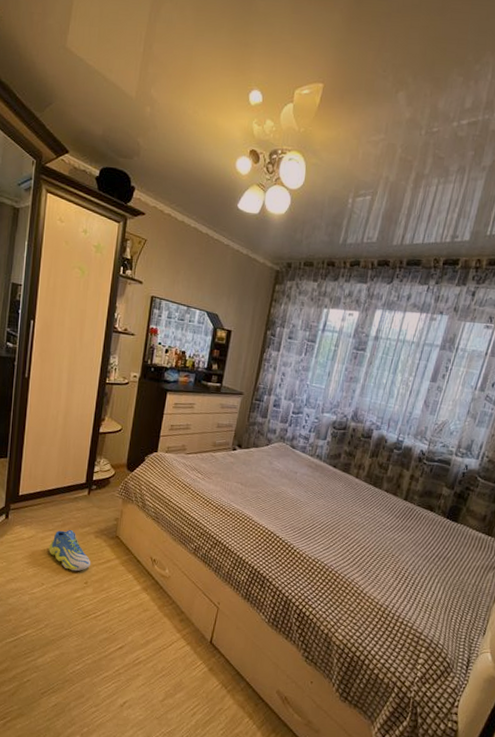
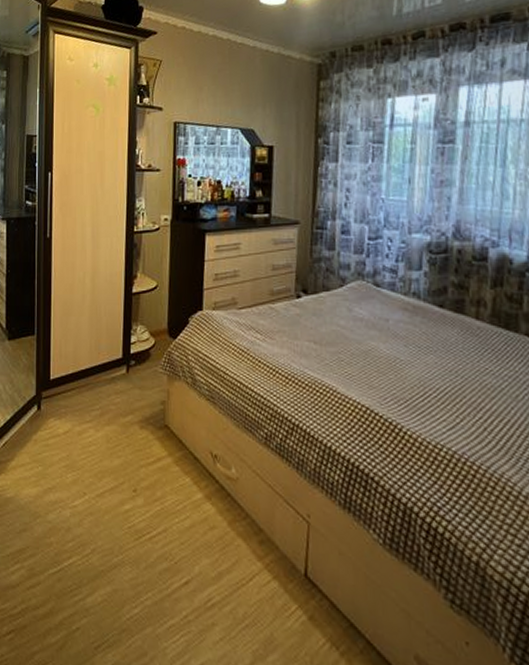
sneaker: present [49,529,91,572] -> none [88,419,139,475]

